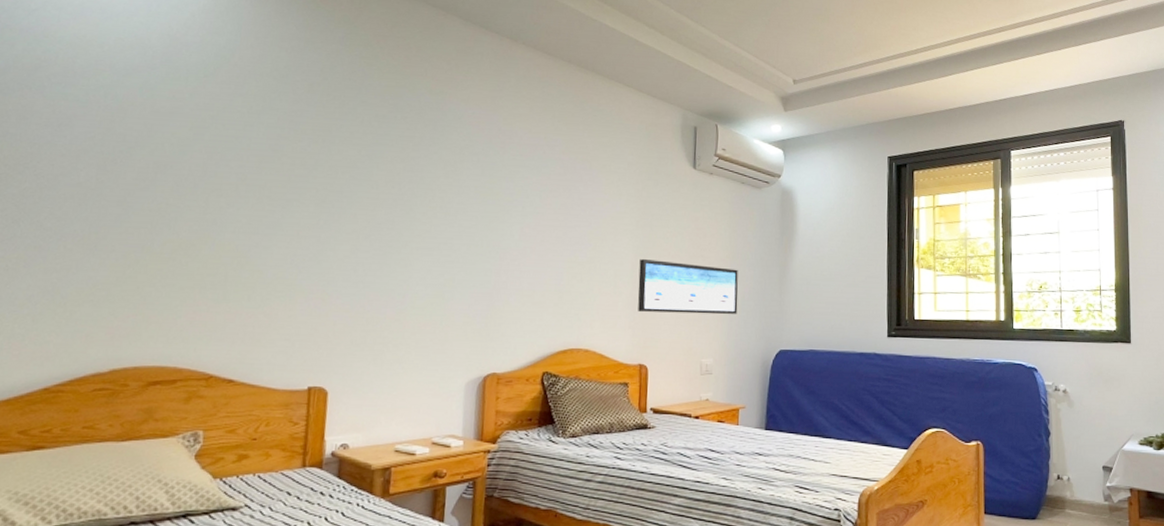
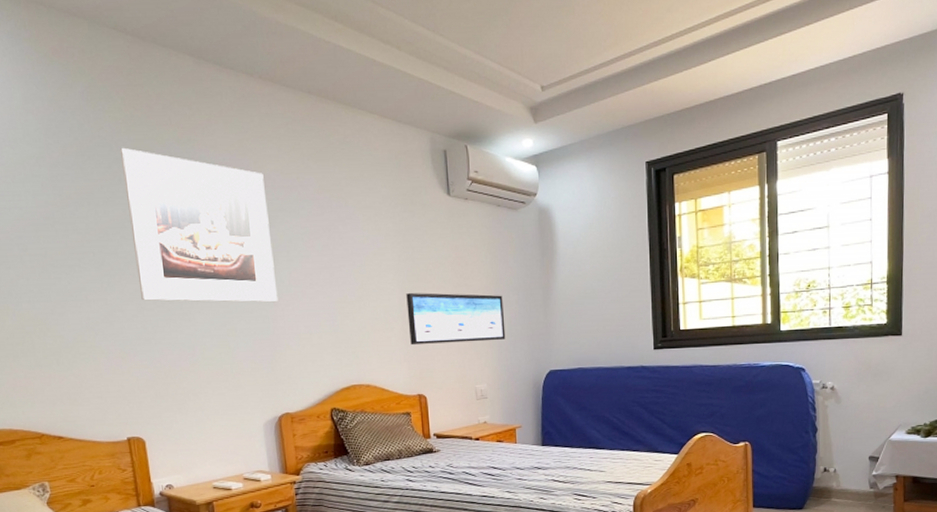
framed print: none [358,91,511,256] -> present [119,147,278,303]

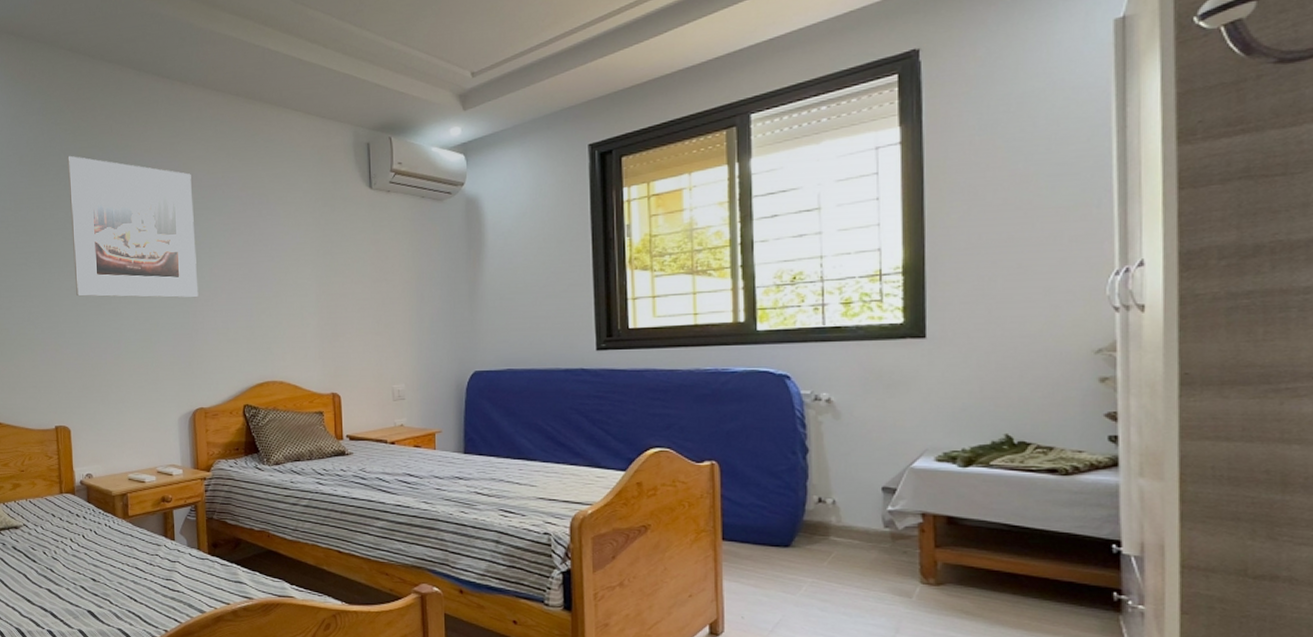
wall art: present [406,292,506,344] -> none [323,287,427,341]

